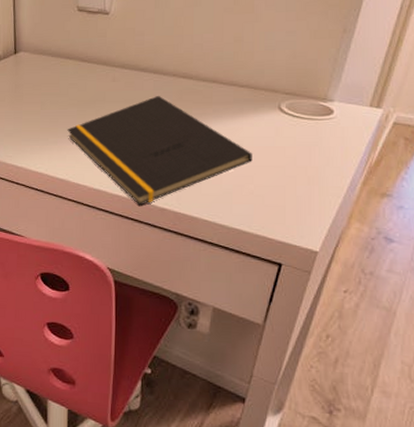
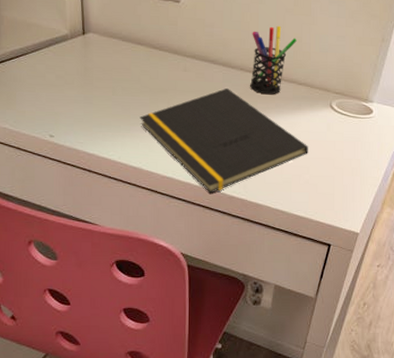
pen holder: none [184,27,237,100] -> present [250,25,297,95]

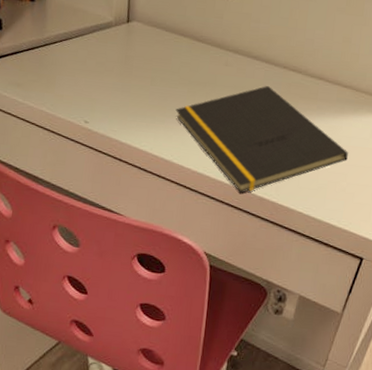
pen holder: present [250,25,297,95] -> none [292,24,346,96]

